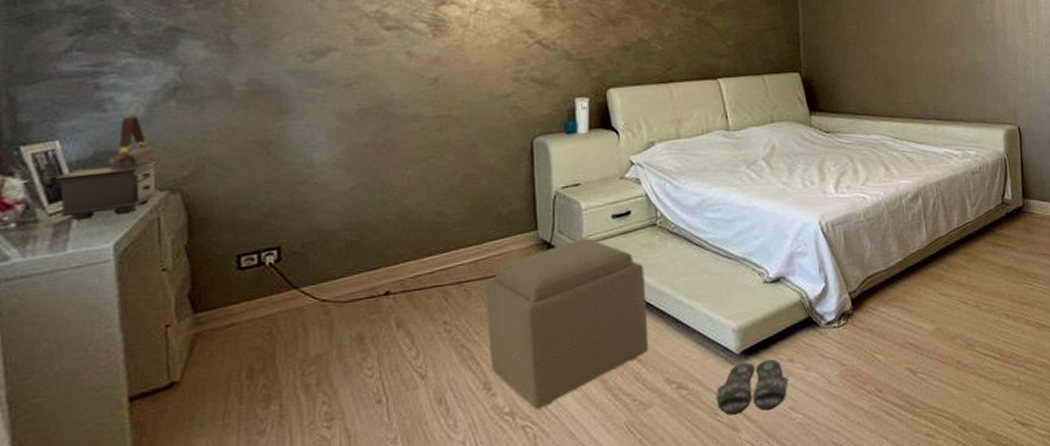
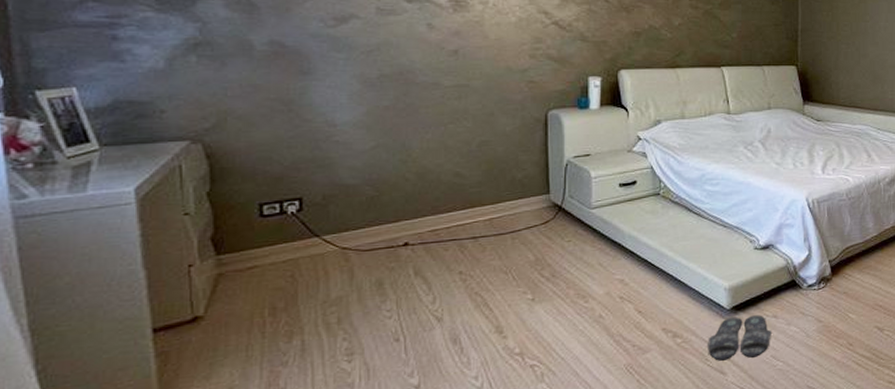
jewelry box: present [54,160,156,220] -> none [71,111,177,164]
handbag: present [109,115,162,191] -> none [128,68,183,140]
ottoman: present [484,238,649,409] -> none [498,203,649,351]

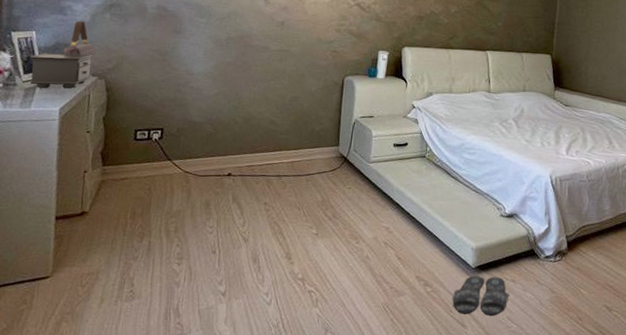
jewelry box: none [71,111,177,164] -> present [29,52,92,89]
handbag: none [128,68,183,140] -> present [63,20,96,76]

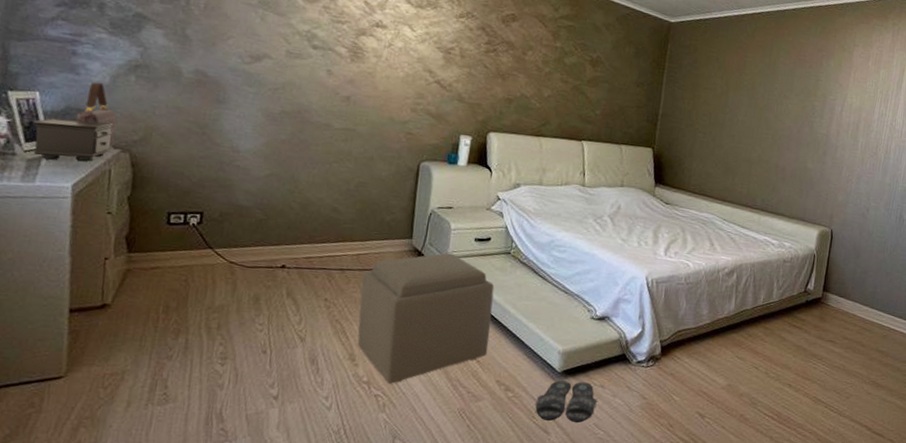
ottoman: none [293,158,412,280] -> present [357,253,495,384]

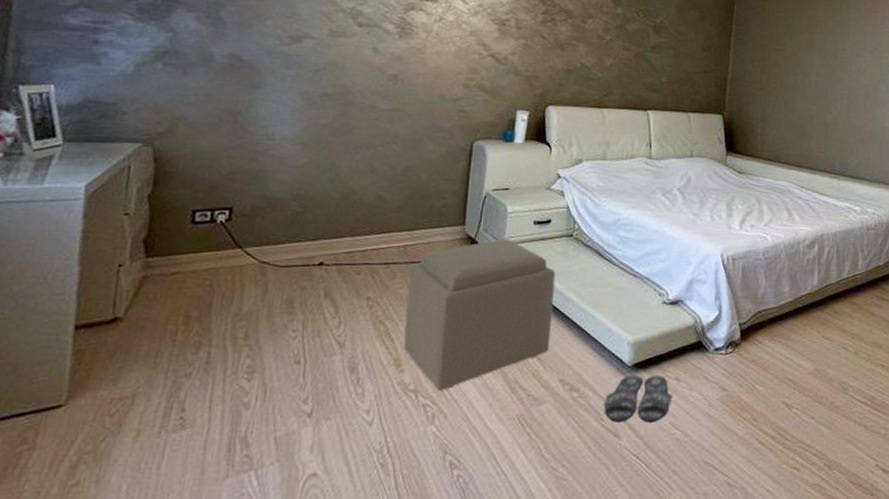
jewelry box: present [31,118,113,162] -> none [43,112,135,159]
handbag: present [76,82,118,148] -> none [94,71,141,142]

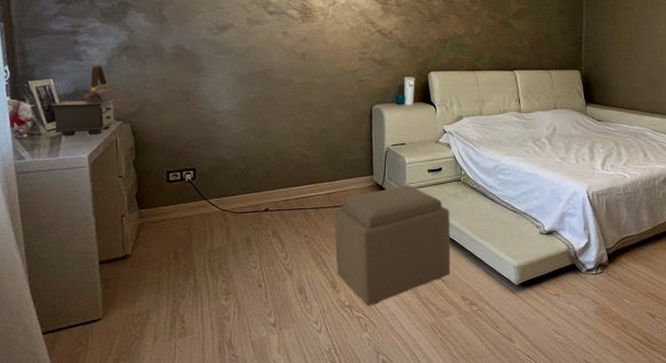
jewelry box: none [43,112,135,159] -> present [50,98,114,136]
handbag: none [94,71,141,142] -> present [84,65,118,120]
slippers: present [604,375,673,422] -> none [499,292,554,329]

